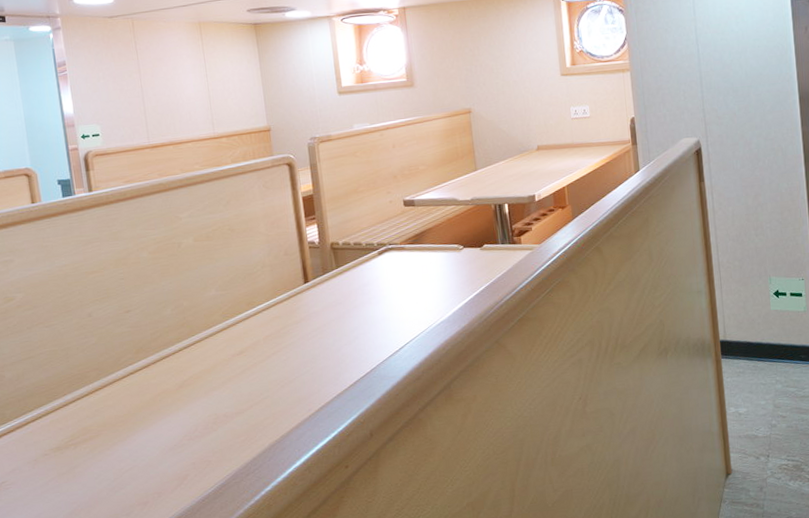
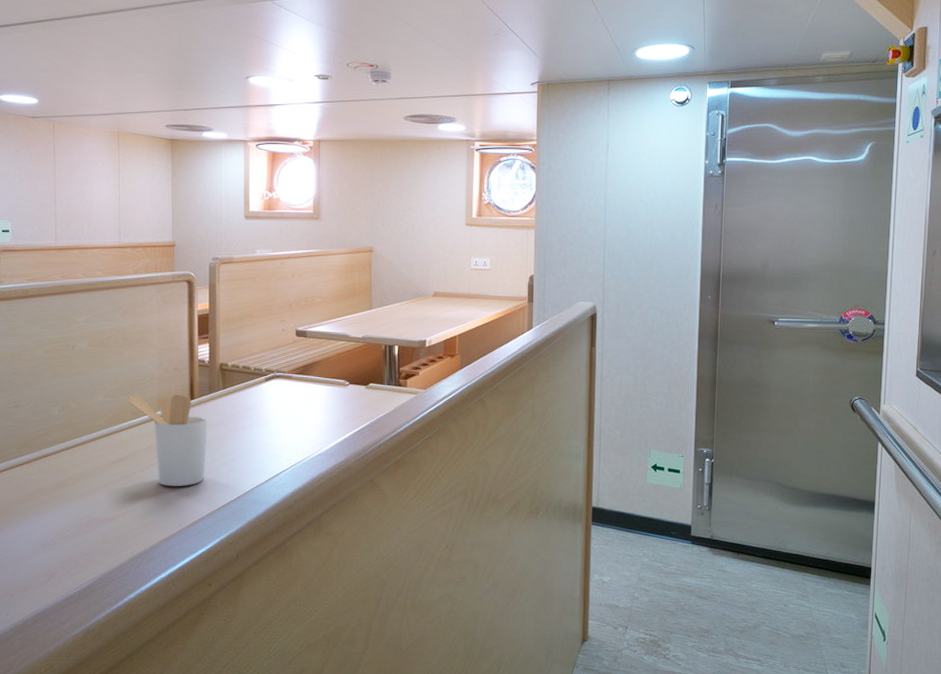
utensil holder: none [239,278,328,373] -> present [126,393,207,486]

